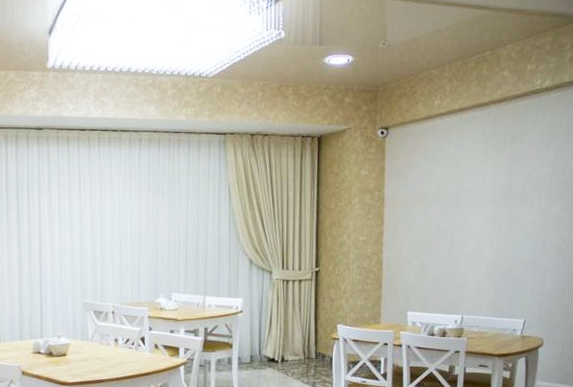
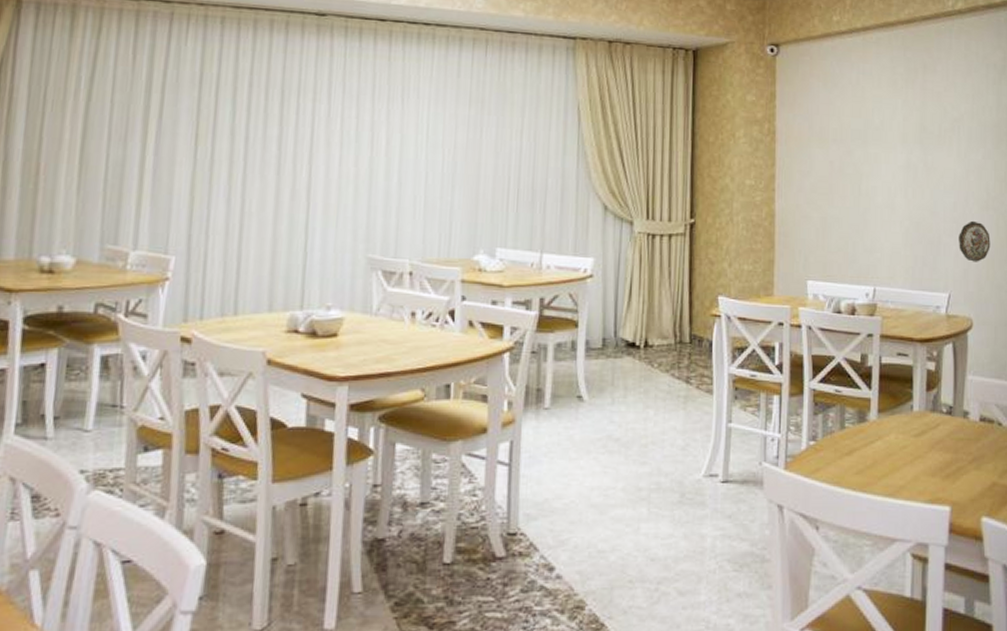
decorative plate: none [535,262,563,295] -> present [959,220,991,262]

